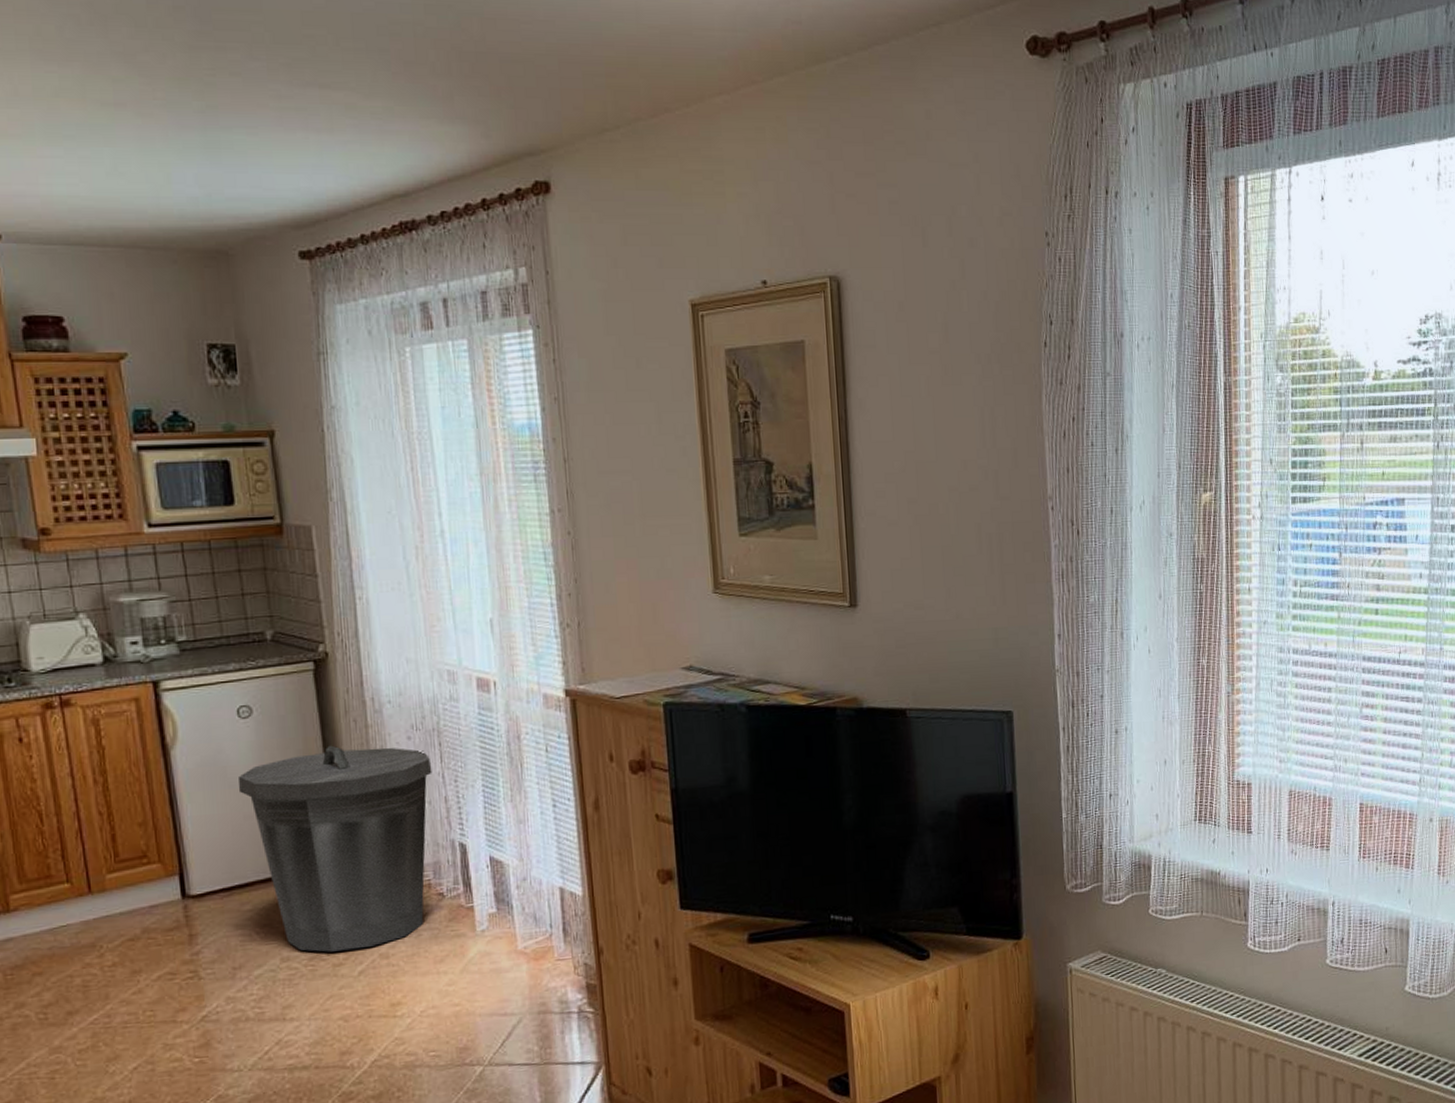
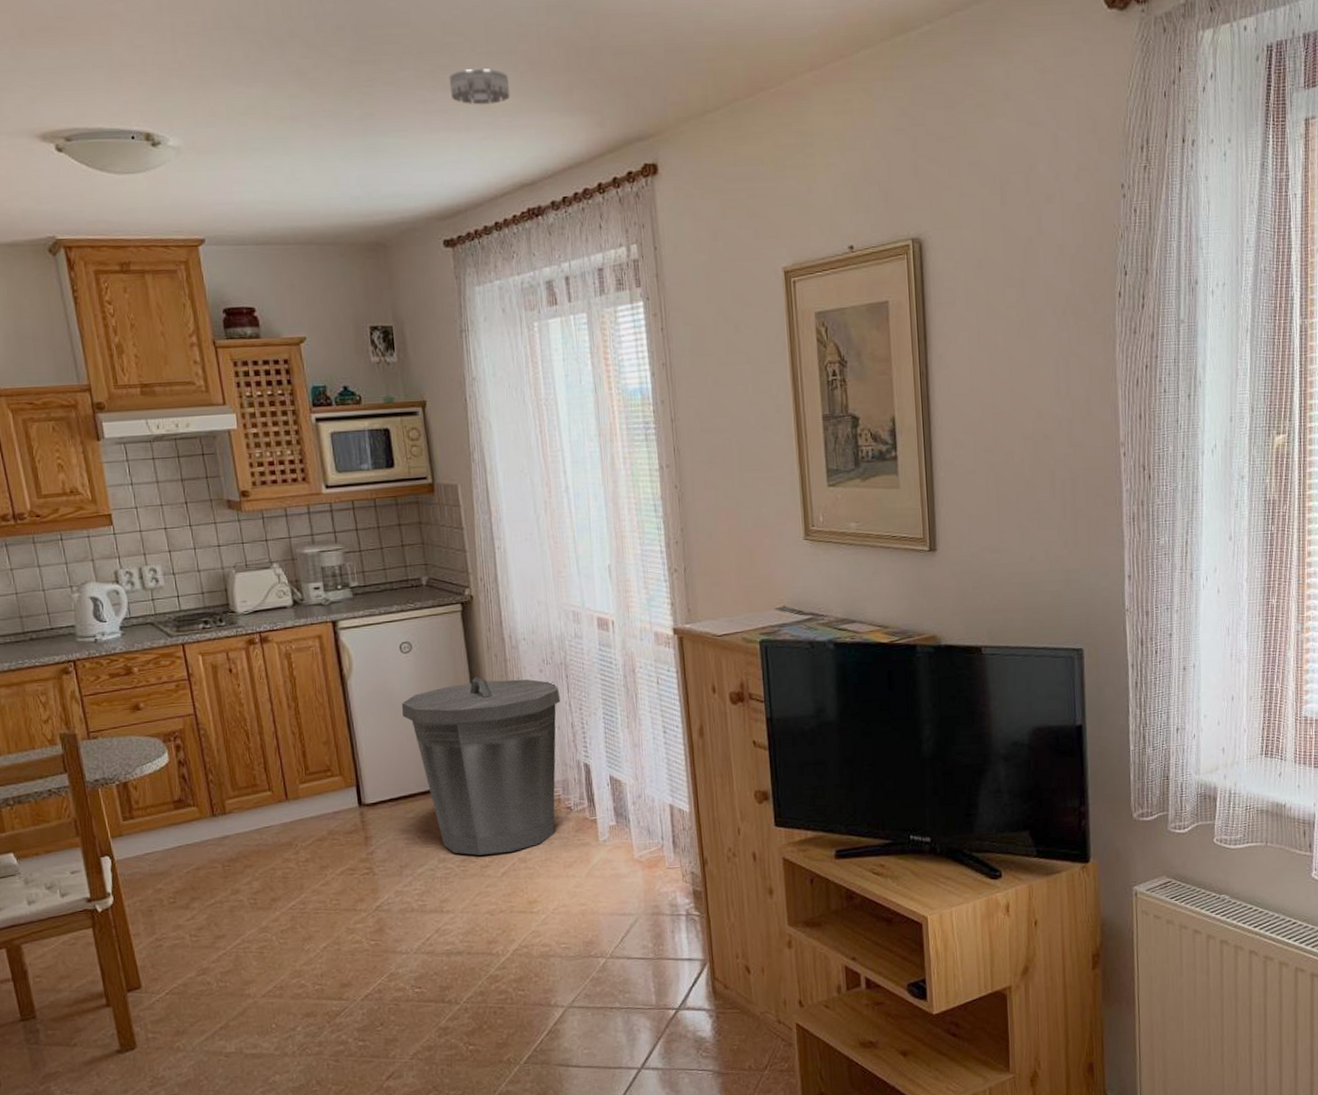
smoke detector: none [308,64,381,106] -> present [449,67,511,105]

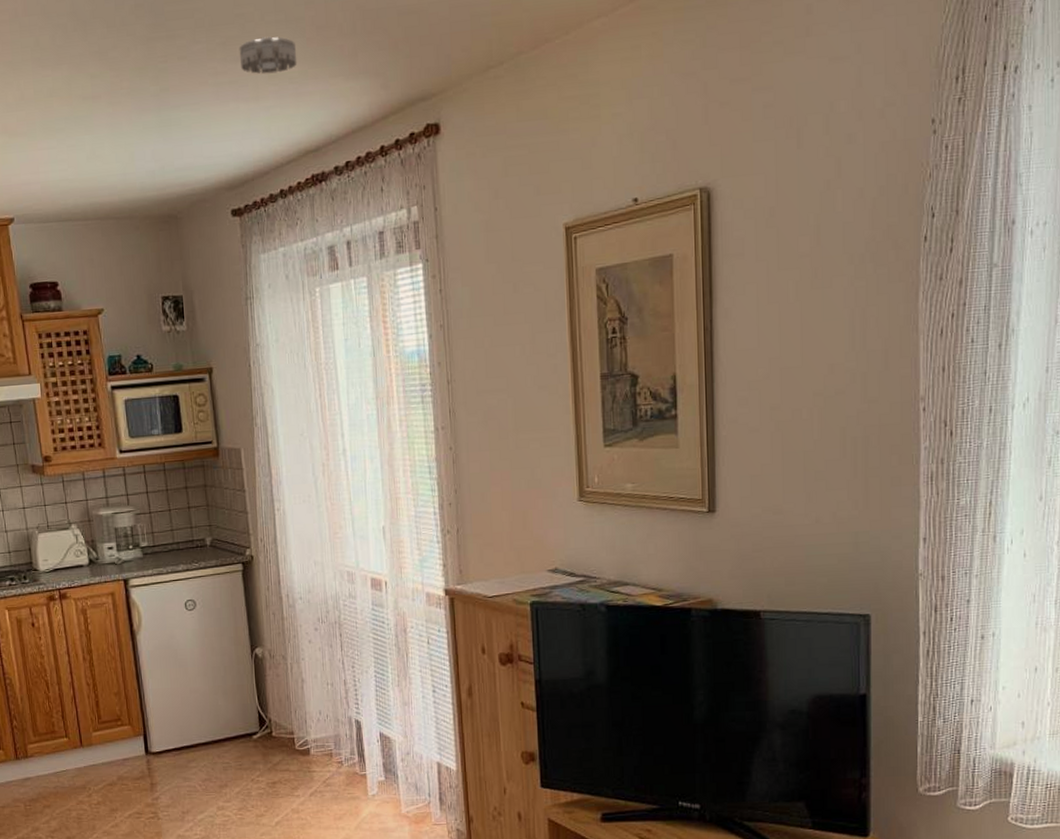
trash can: present [401,677,561,856] -> none [186,634,334,805]

